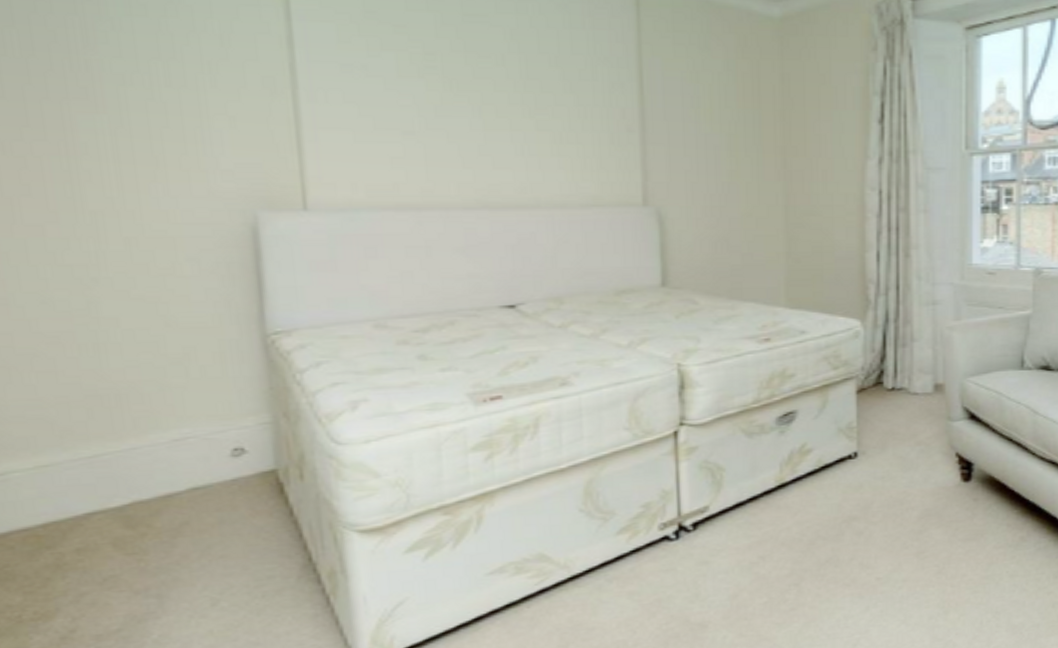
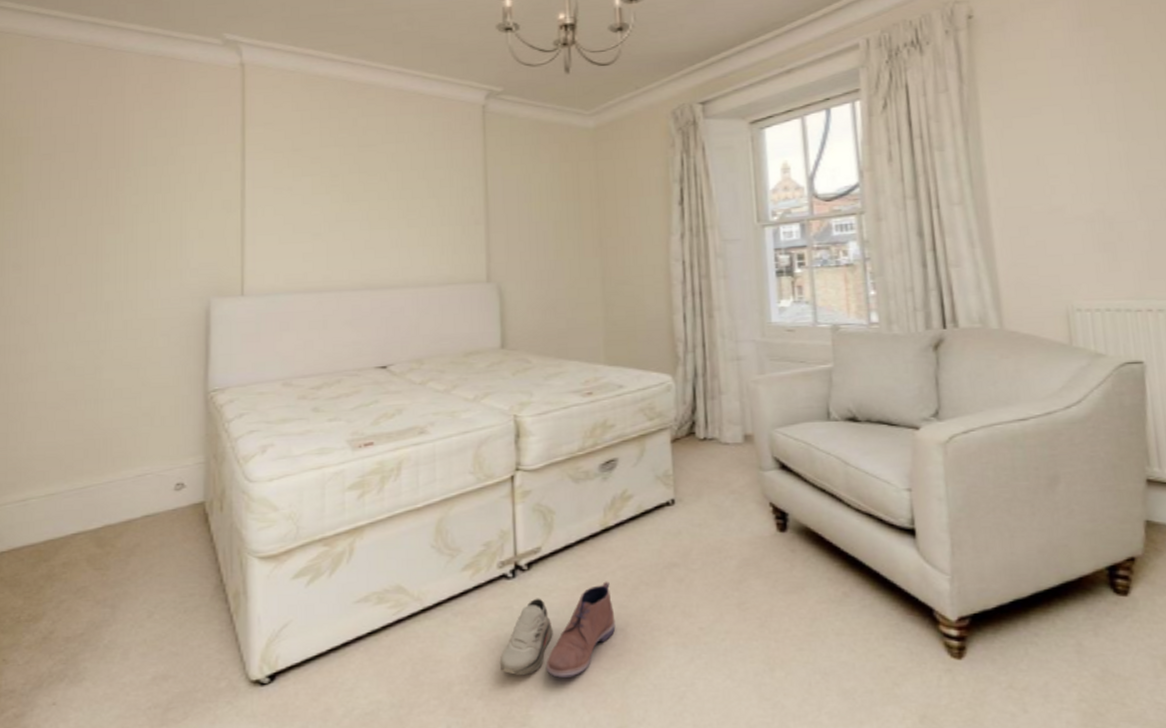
shoe: none [661,558,721,636] -> present [499,598,553,675]
shoe: none [713,537,790,636] -> present [545,581,616,678]

